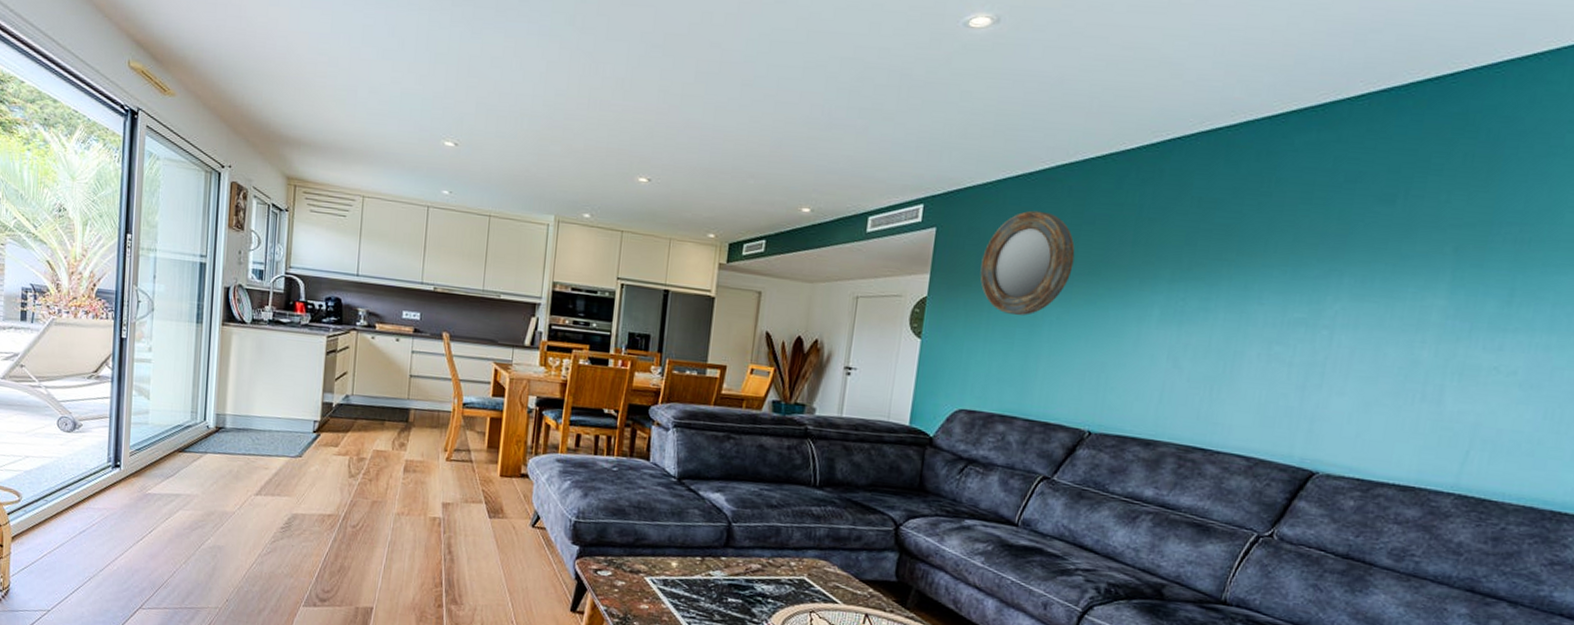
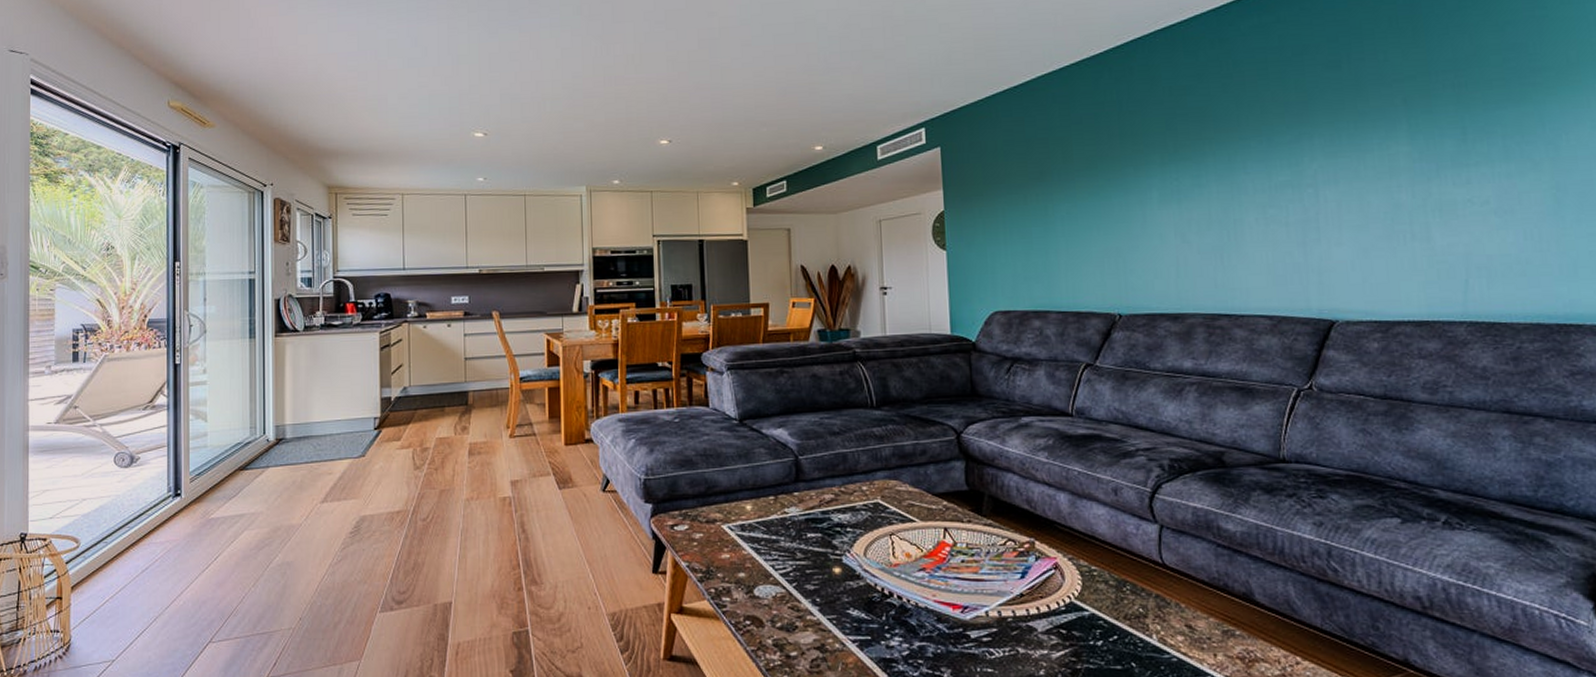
home mirror: present [980,210,1075,316] -> none [987,119,1071,216]

